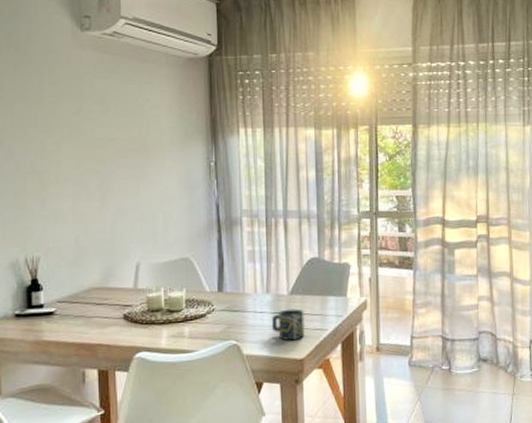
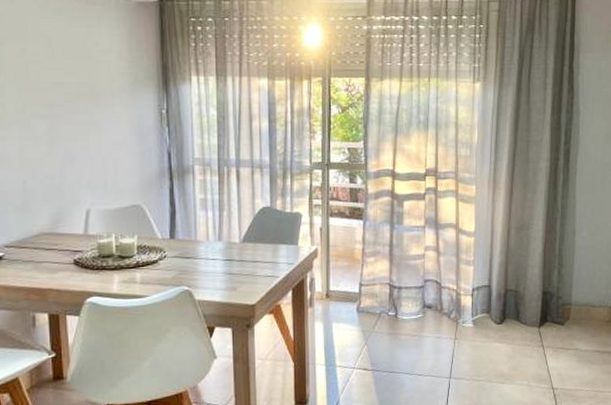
cup: present [272,309,305,341] -> none [224,256,256,287]

